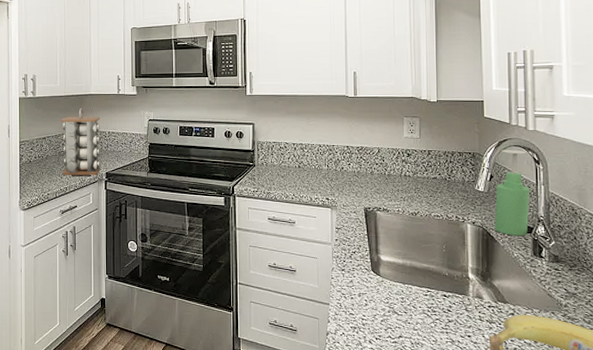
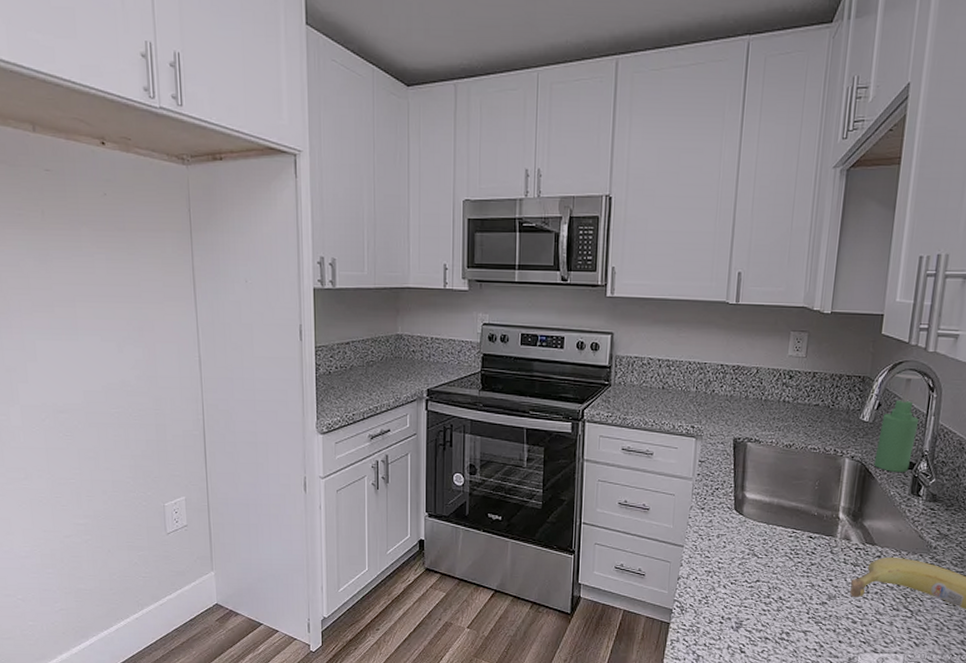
spice rack: present [61,108,101,176] -> none [369,306,421,393]

